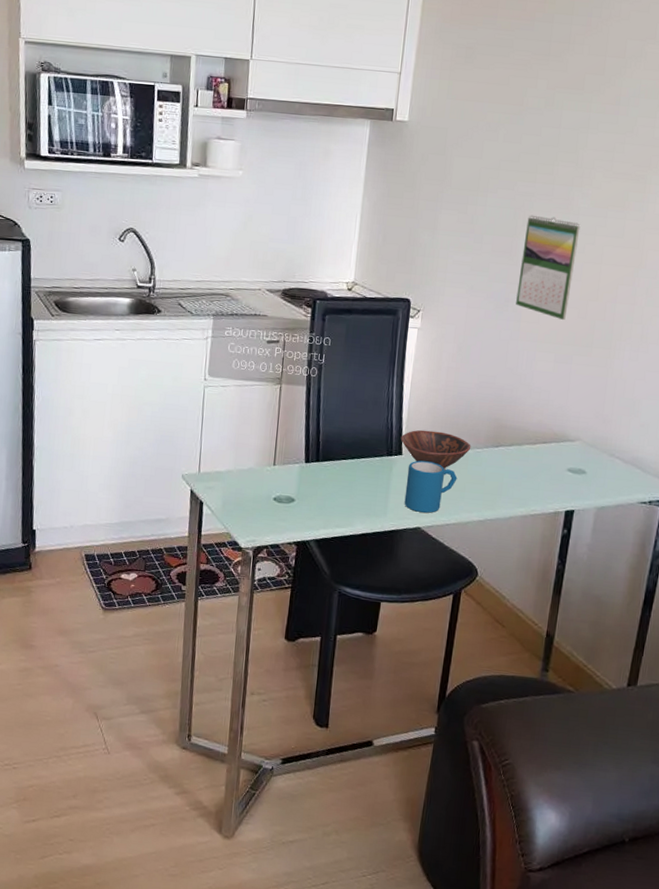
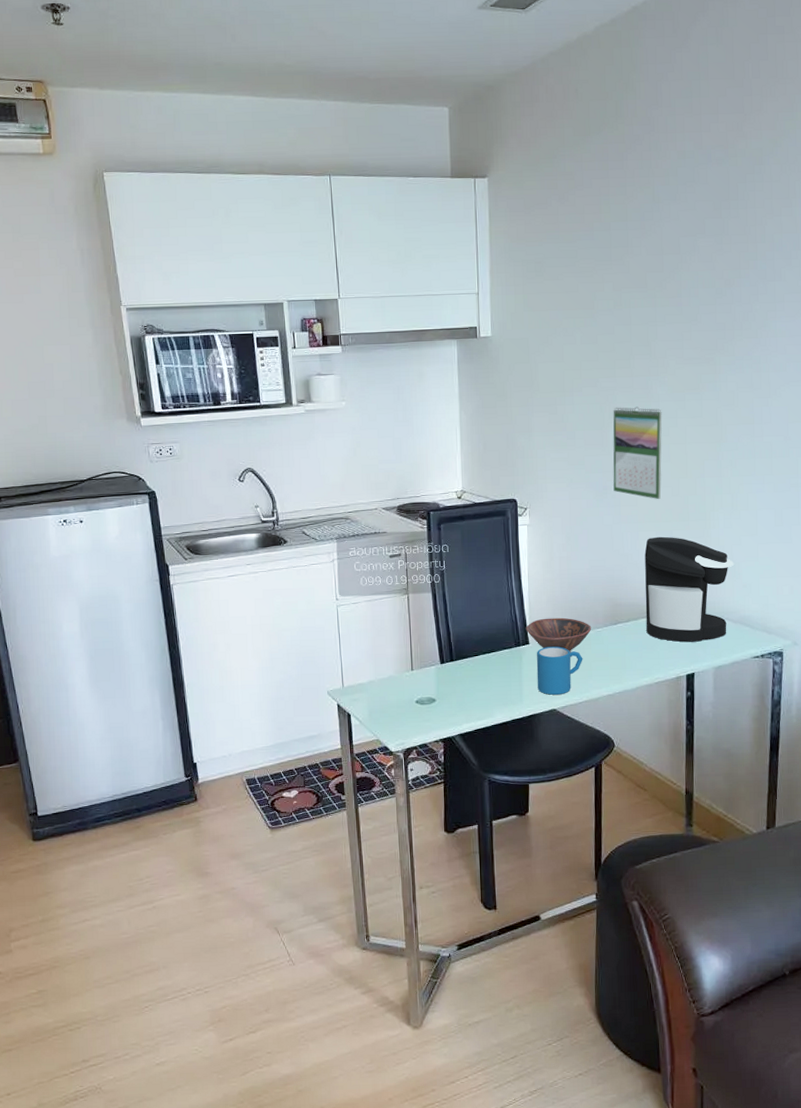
coffee maker: none [529,359,635,478] -> present [644,536,734,642]

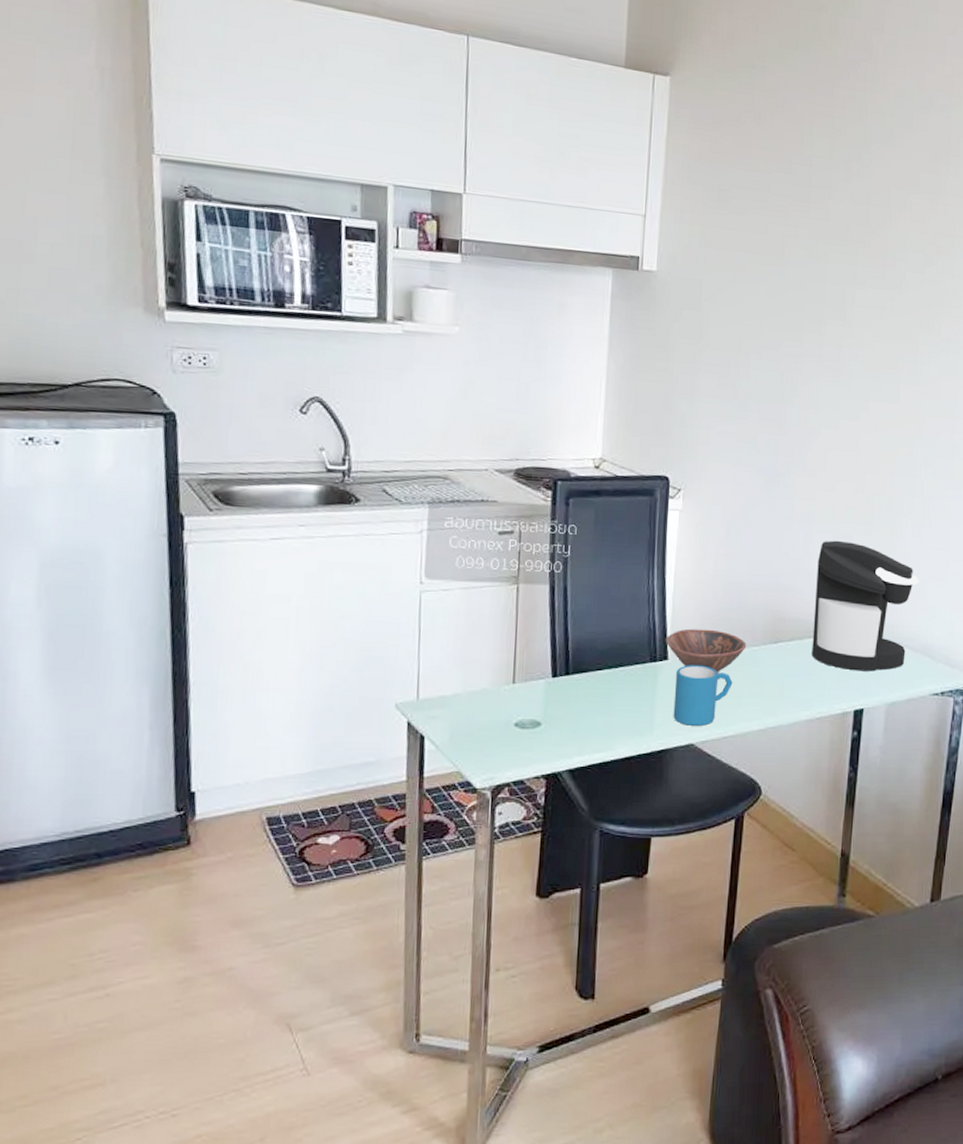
calendar: present [613,406,662,500] -> none [788,378,853,496]

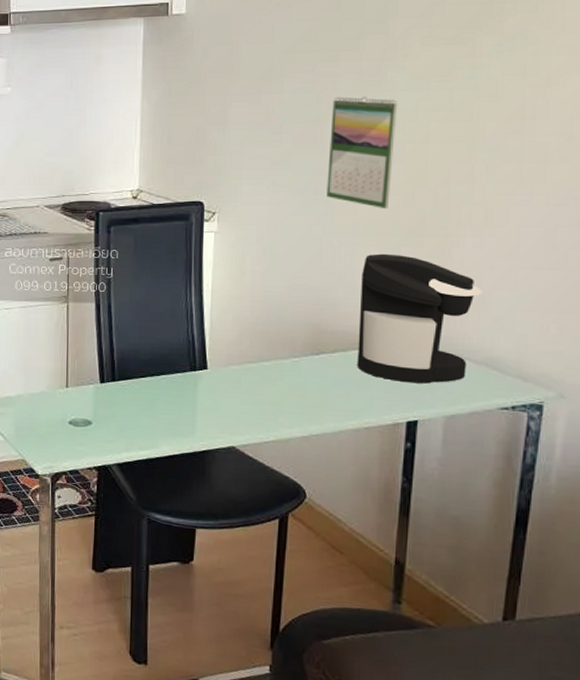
bowl: present [665,628,747,675] -> none [204,341,287,384]
mug: present [673,665,733,726] -> none [214,374,273,431]
calendar: none [788,378,853,496] -> present [327,96,398,210]

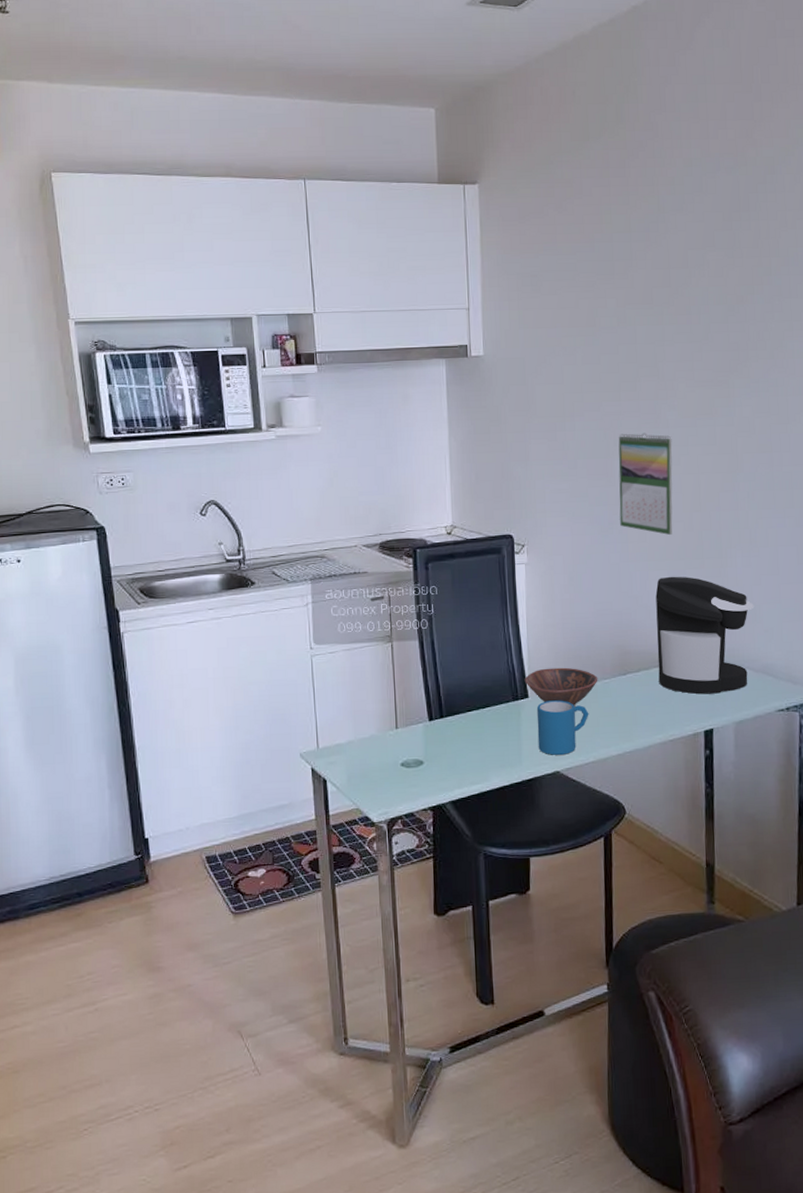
bowl: none [204,341,287,384] -> present [524,667,598,708]
mug: none [214,374,273,431] -> present [537,700,589,755]

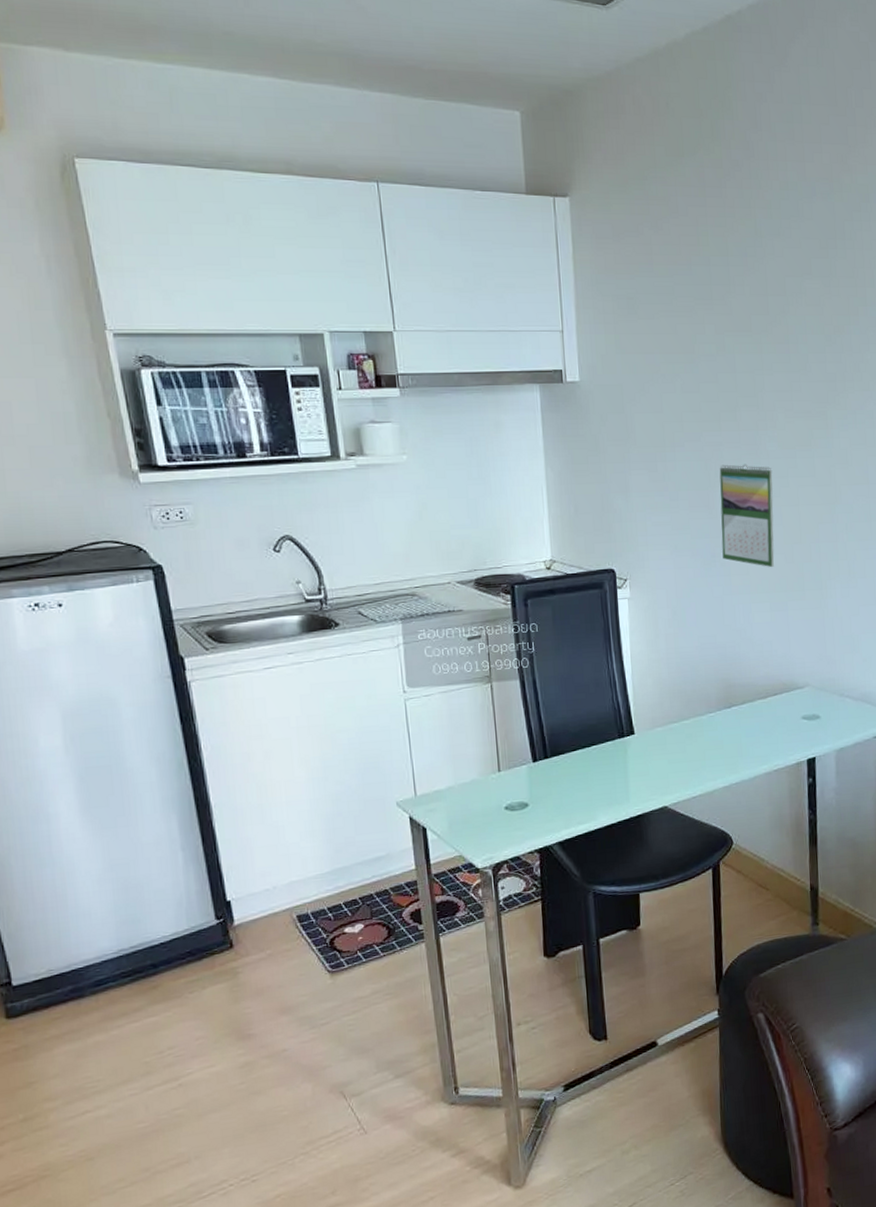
bowl: present [524,667,598,708] -> none [630,702,704,743]
mug: present [537,700,589,755] -> none [643,735,696,791]
coffee maker: present [655,576,755,695] -> none [758,608,853,724]

